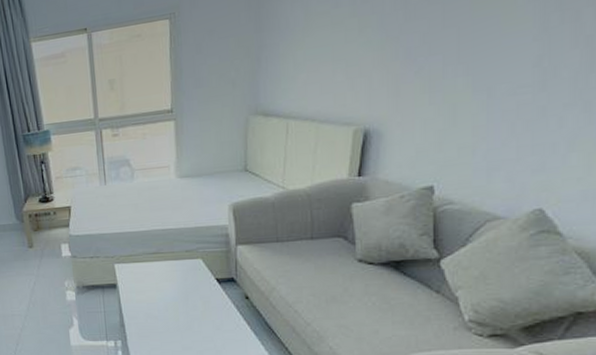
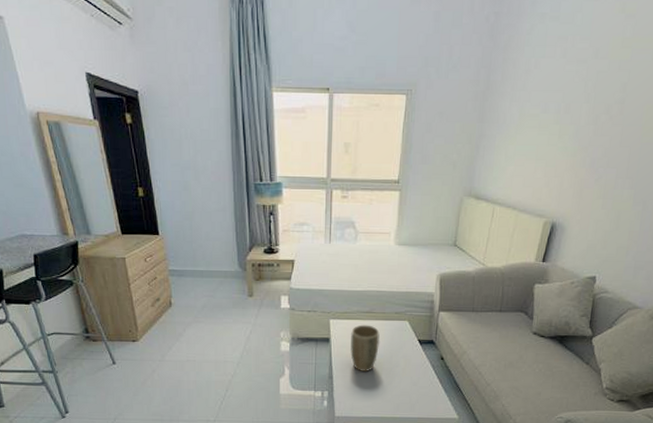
plant pot: none [139,266,172,317] -> present [350,324,380,371]

